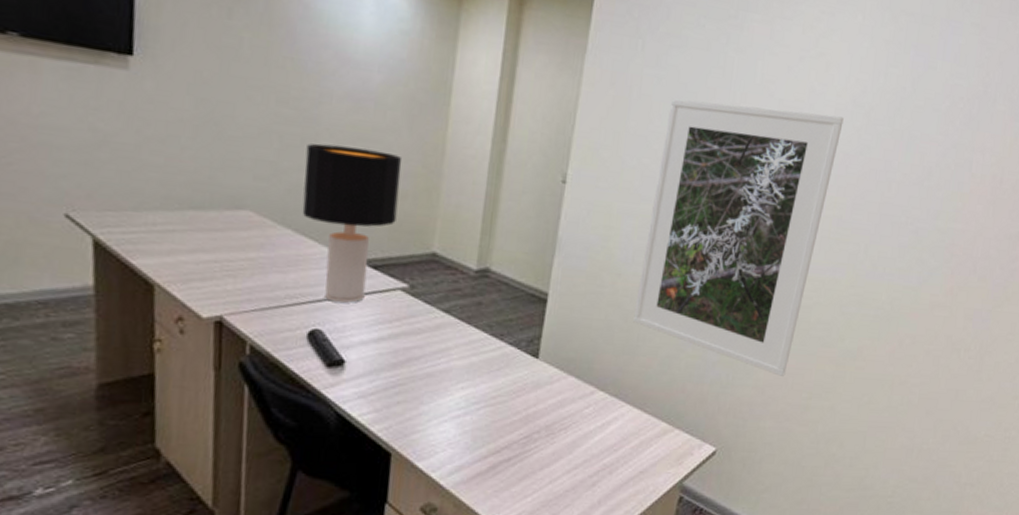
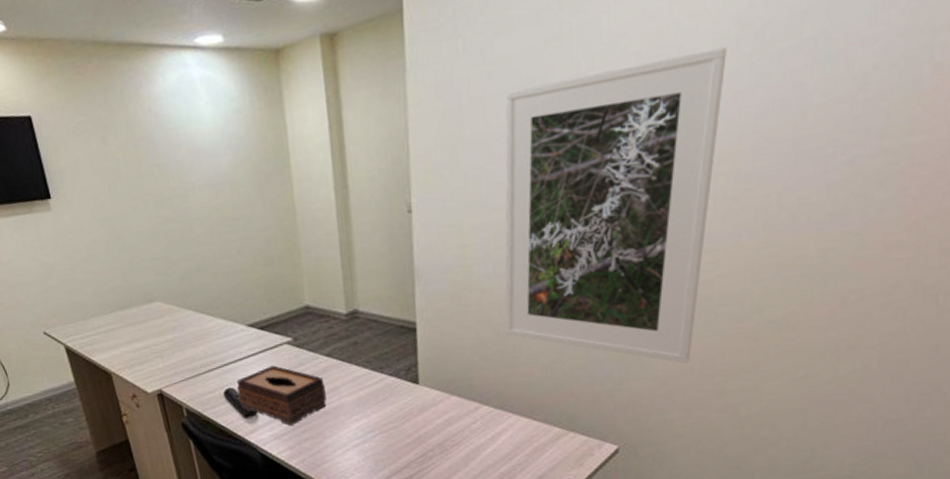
desk lamp: present [302,143,403,303] -> none [186,225,270,364]
tissue box: none [325,311,435,384] -> present [236,365,327,425]

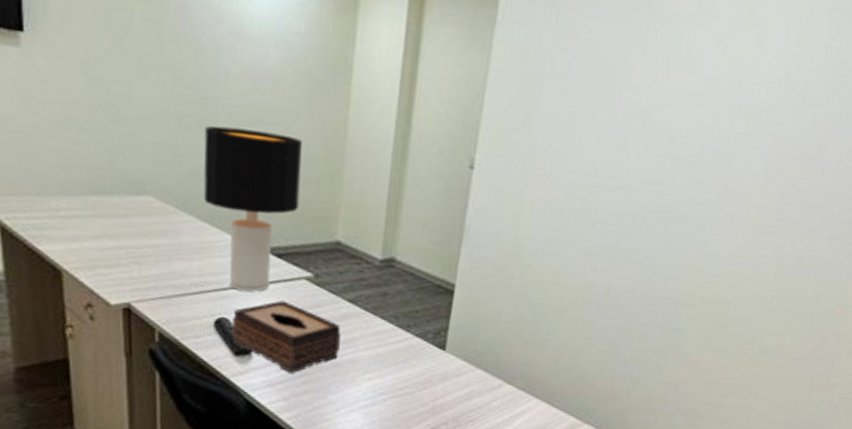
desk lamp: none [186,225,270,364] -> present [203,125,303,292]
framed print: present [504,47,727,363] -> none [543,76,776,373]

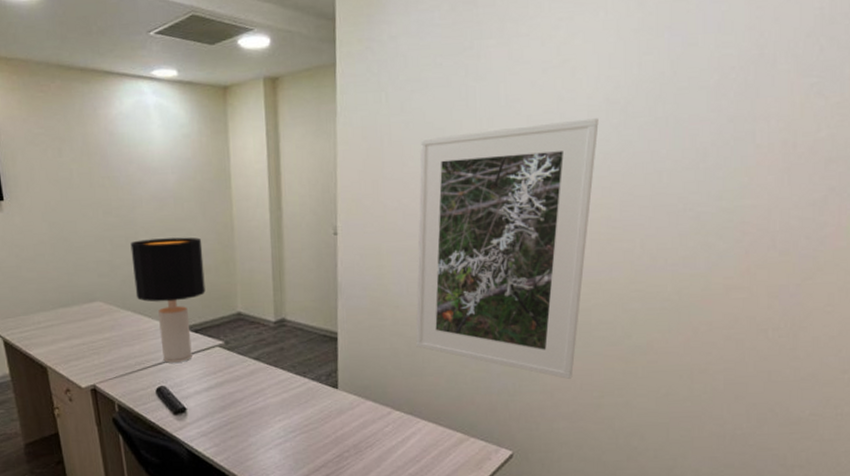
tissue box: present [232,300,341,373] -> none [169,366,253,424]
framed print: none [543,76,776,373] -> present [416,118,599,379]

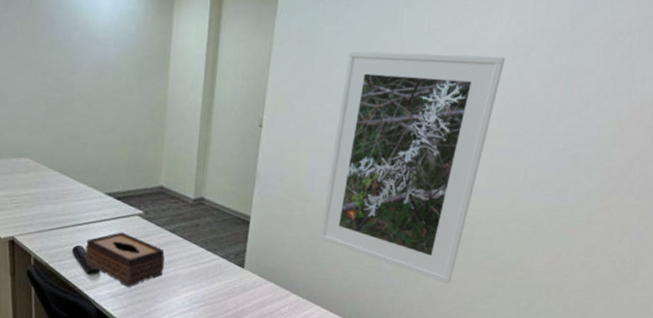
desk lamp: present [130,237,206,363] -> none [64,104,135,226]
tissue box: none [169,366,253,424] -> present [85,232,165,287]

